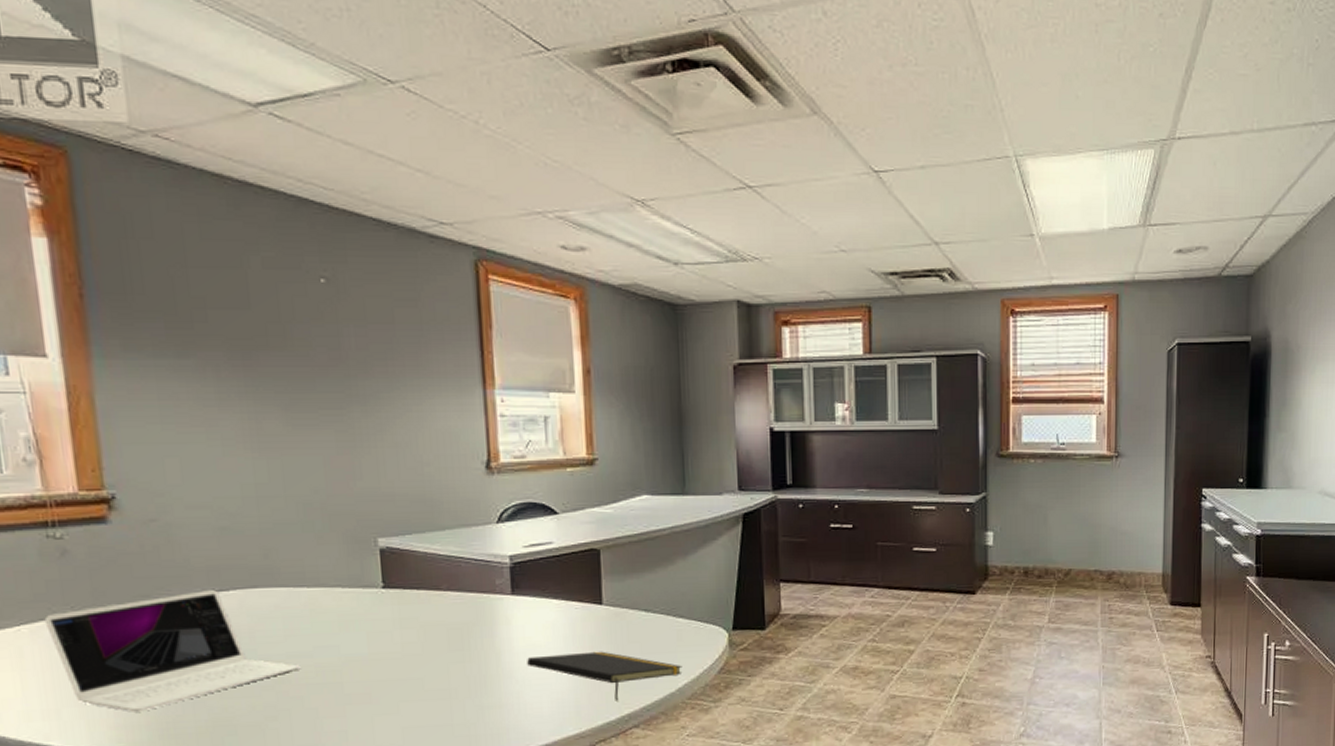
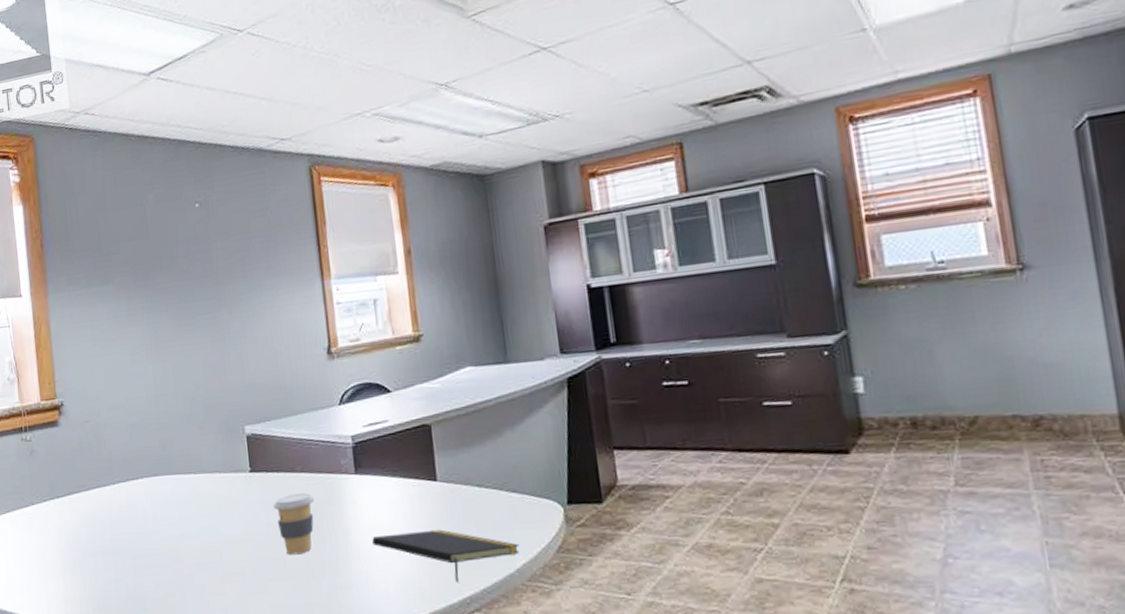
laptop: present [44,590,301,712] -> none [20,479,191,588]
coffee cup: none [411,612,462,676] -> present [273,493,315,555]

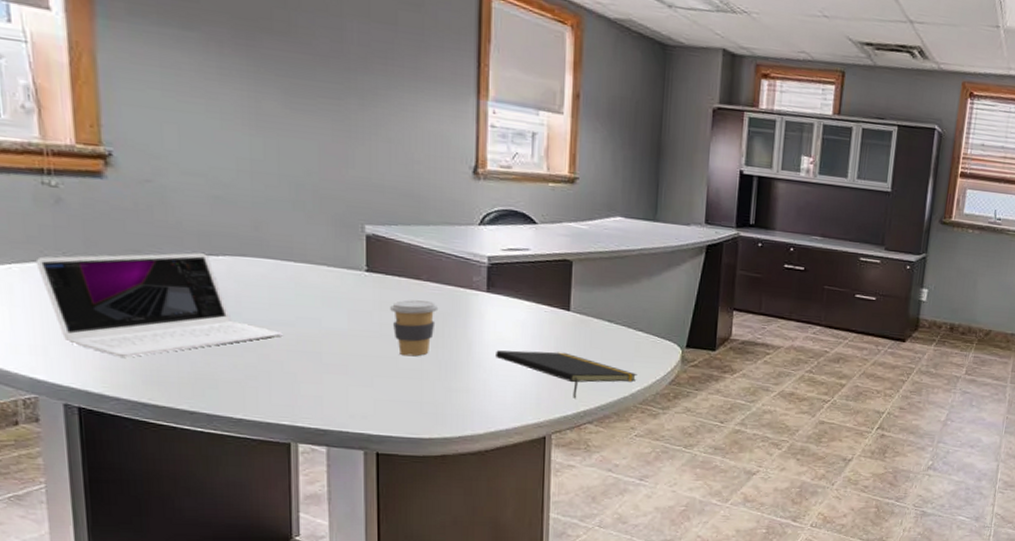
laptop: none [20,479,191,588] -> present [35,252,283,358]

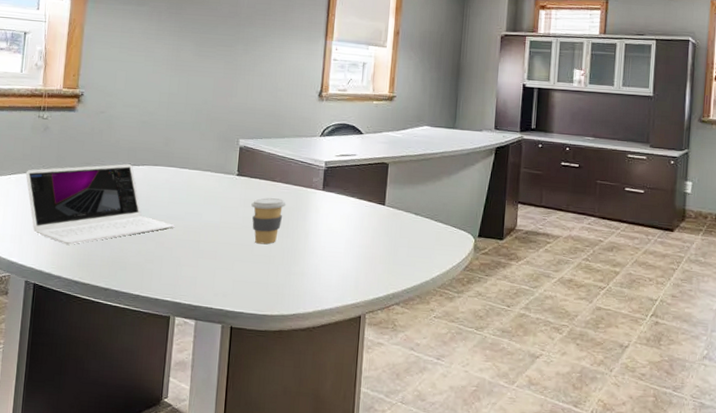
notepad: present [496,350,637,399] -> none [326,239,437,282]

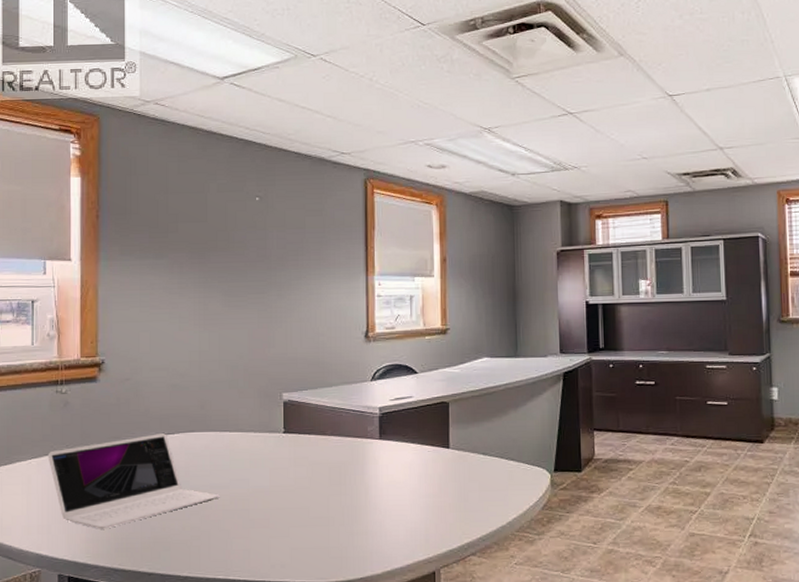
coffee cup: present [251,198,286,245] -> none [303,453,341,506]

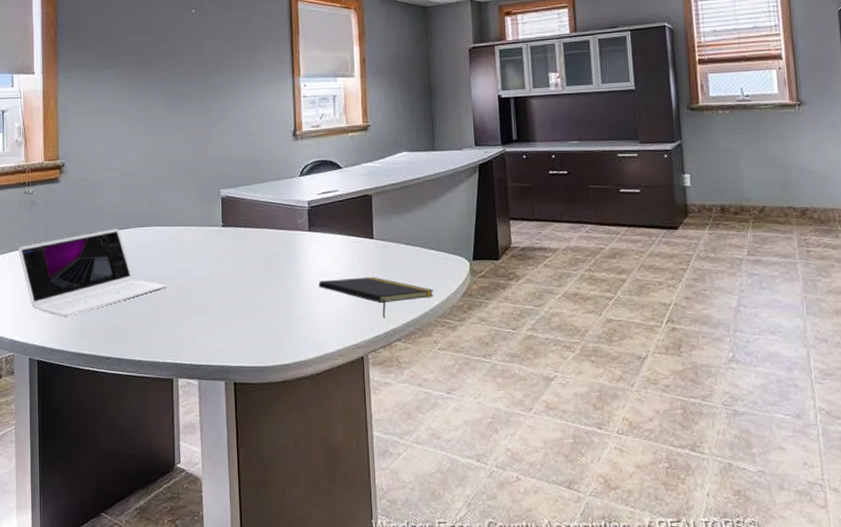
notepad: none [389,488,512,532] -> present [319,276,434,318]

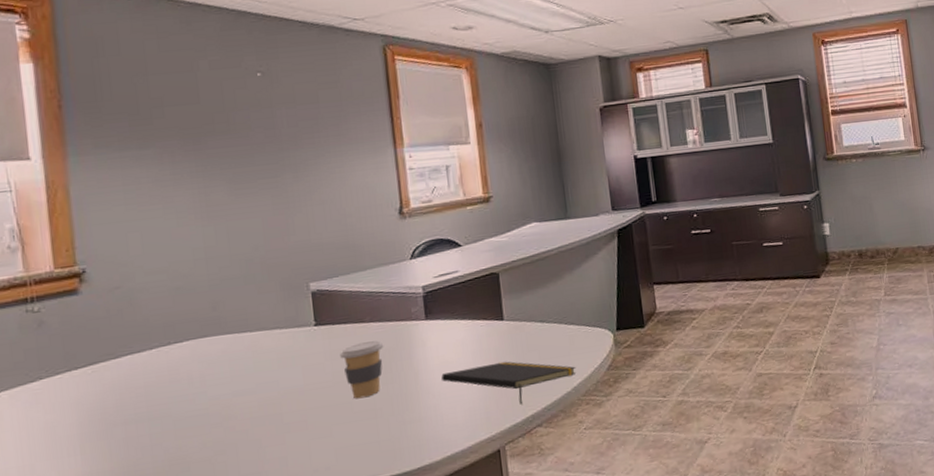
laptop: present [18,229,167,317] -> none [22,343,245,460]
coffee cup: none [240,245,274,294] -> present [340,340,384,399]

